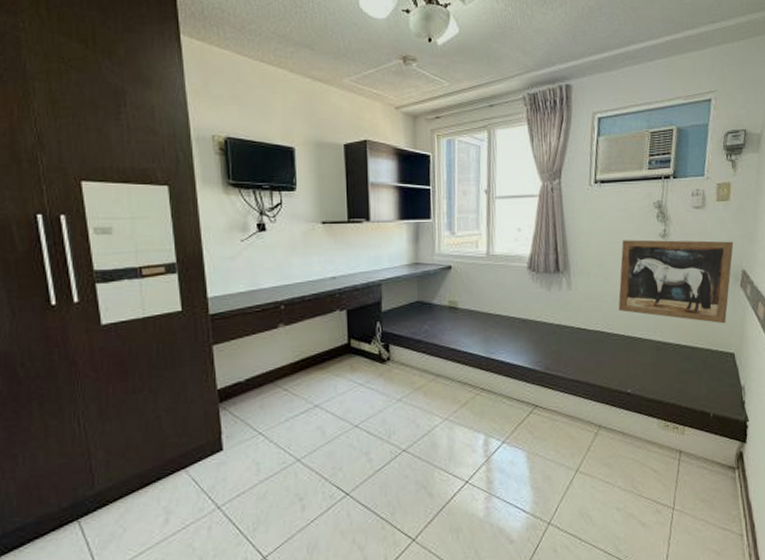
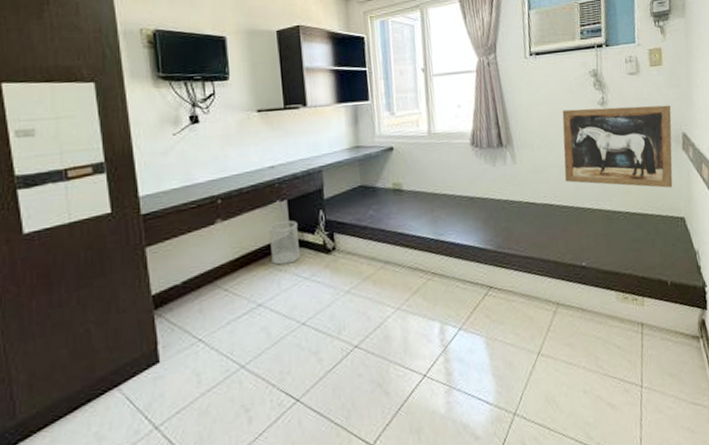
wastebasket: none [327,329,357,371] -> present [268,220,301,265]

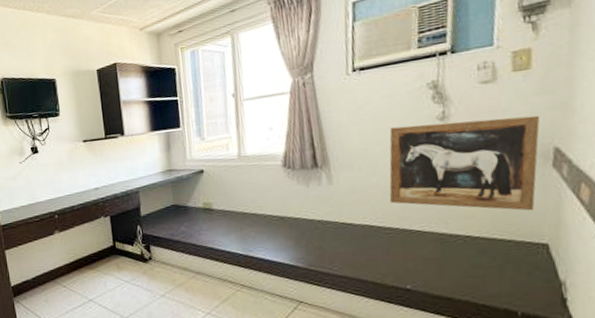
wastebasket: present [268,220,301,265] -> none [95,233,123,270]

